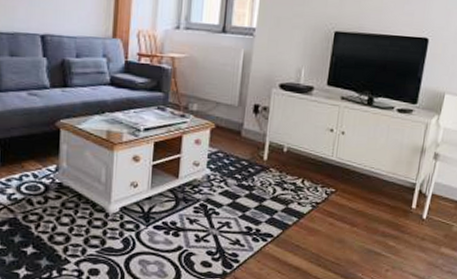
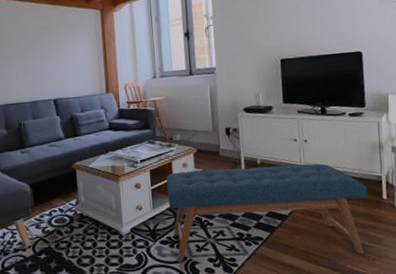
bench: none [170,149,398,263] -> present [166,163,368,263]

